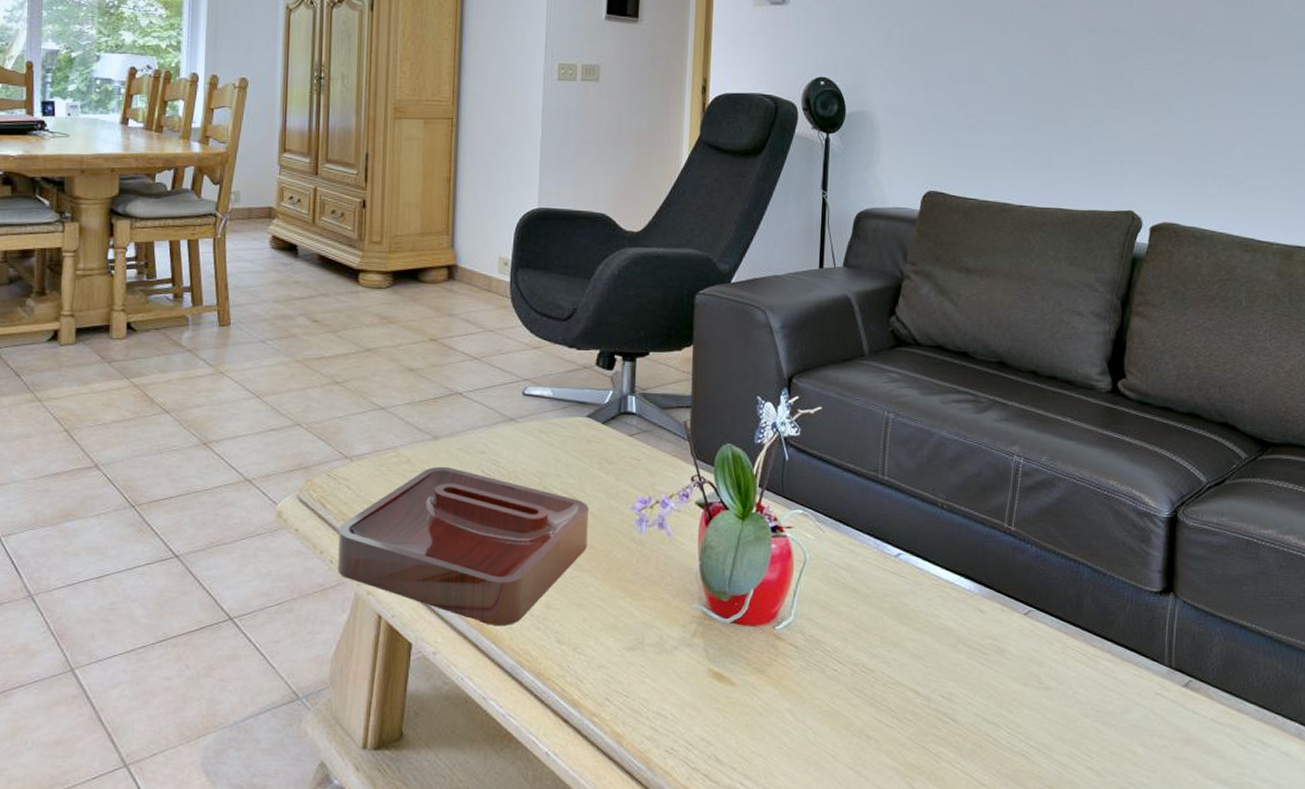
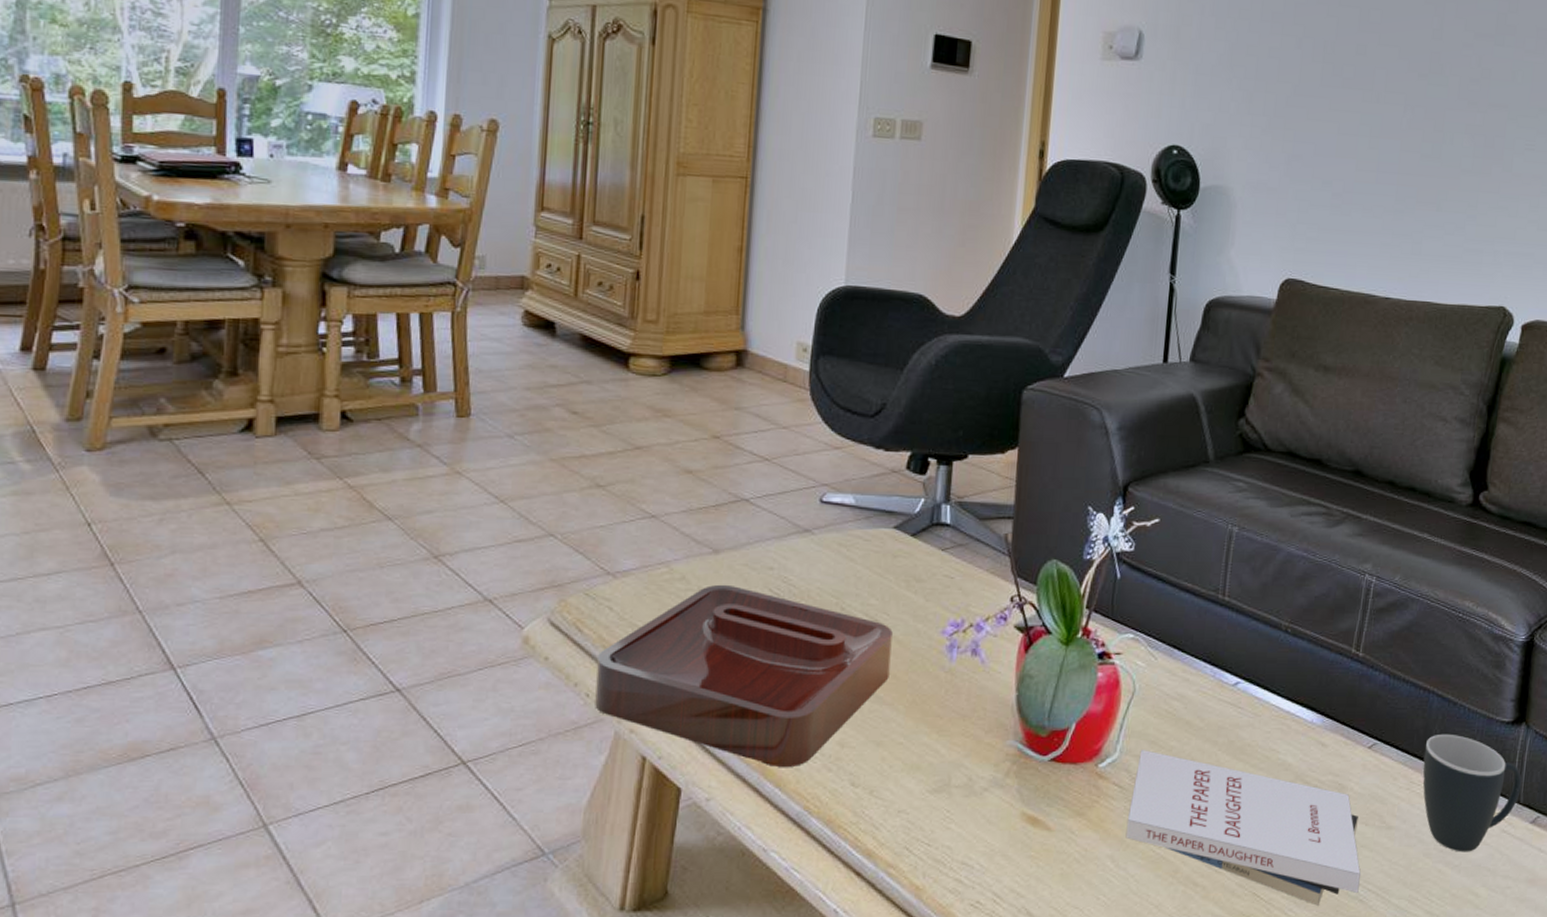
books: none [802,614,1022,759] -> present [1125,750,1361,906]
mug: none [1076,602,1173,713] -> present [1422,733,1522,852]

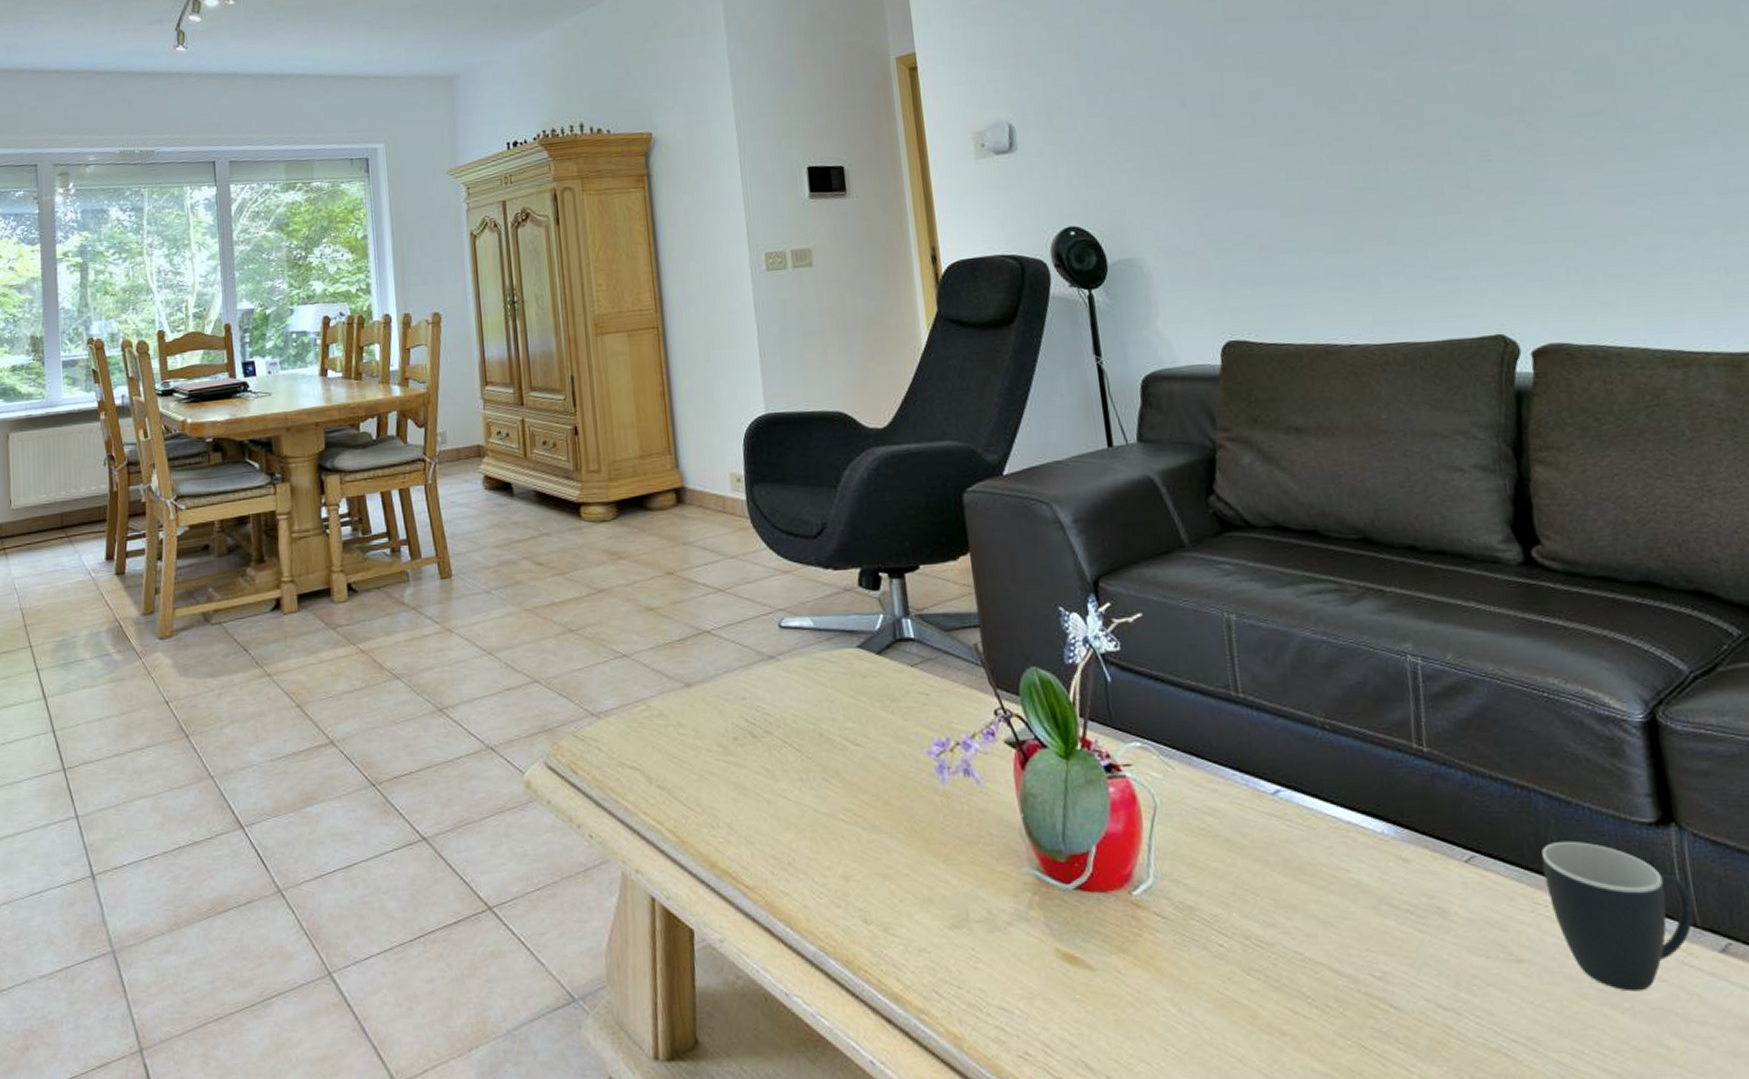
decorative tray: present [595,584,893,767] -> none [595,717,882,904]
books: present [1125,750,1361,906] -> none [1178,873,1499,1060]

